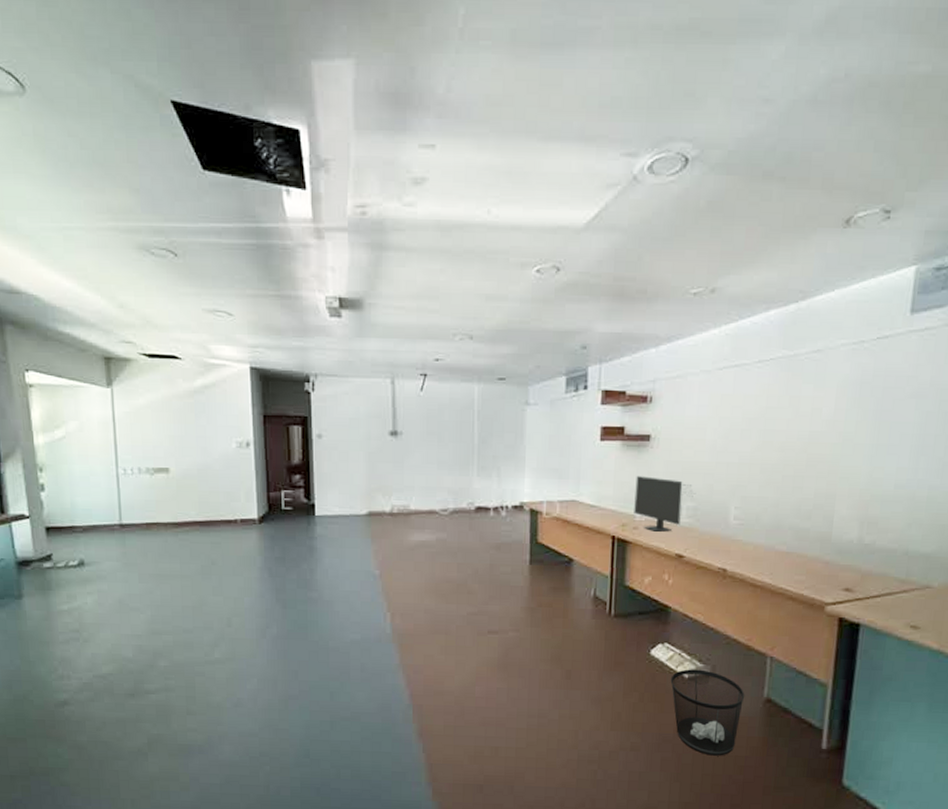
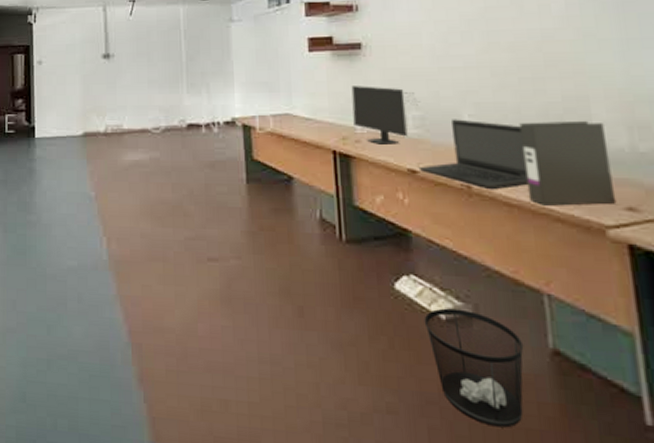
laptop: none [685,510,776,572] -> present [418,119,529,189]
binder: none [771,515,842,587] -> present [519,121,617,206]

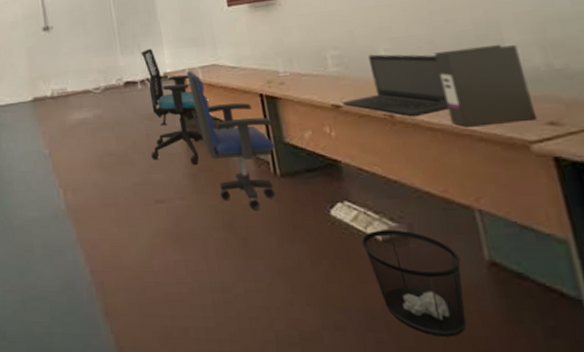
office chair: none [208,89,276,222] -> present [140,48,207,165]
office chair: none [256,118,344,277] -> present [186,71,276,210]
computer monitor: present [351,86,421,144] -> none [270,31,338,85]

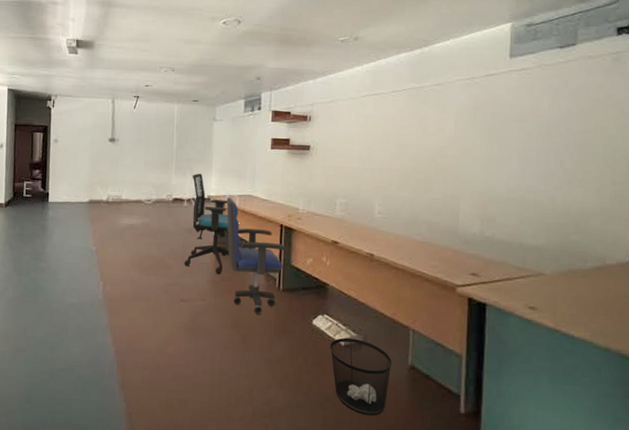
laptop: present [341,54,449,116] -> none [339,206,413,257]
binder: present [434,45,538,127] -> none [410,211,466,271]

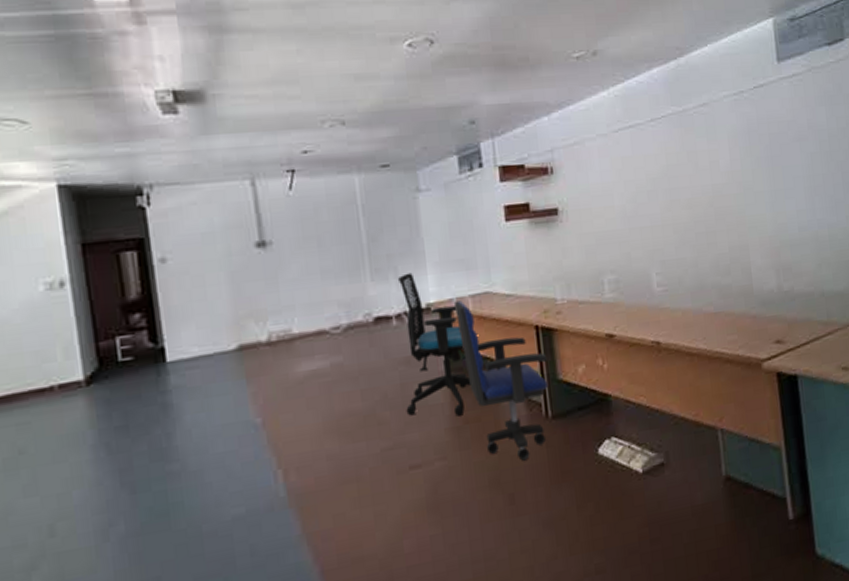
waste bin: present [329,337,393,416] -> none [624,458,705,558]

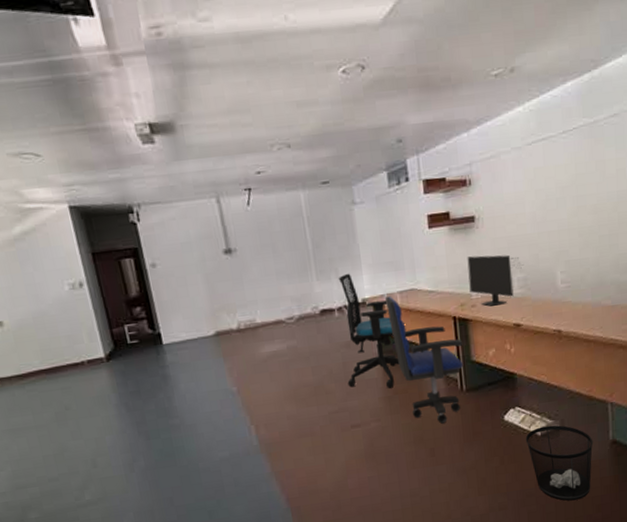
computer monitor: none [550,253,615,313] -> present [467,254,524,306]
waste bin: none [624,458,705,558] -> present [525,425,594,501]

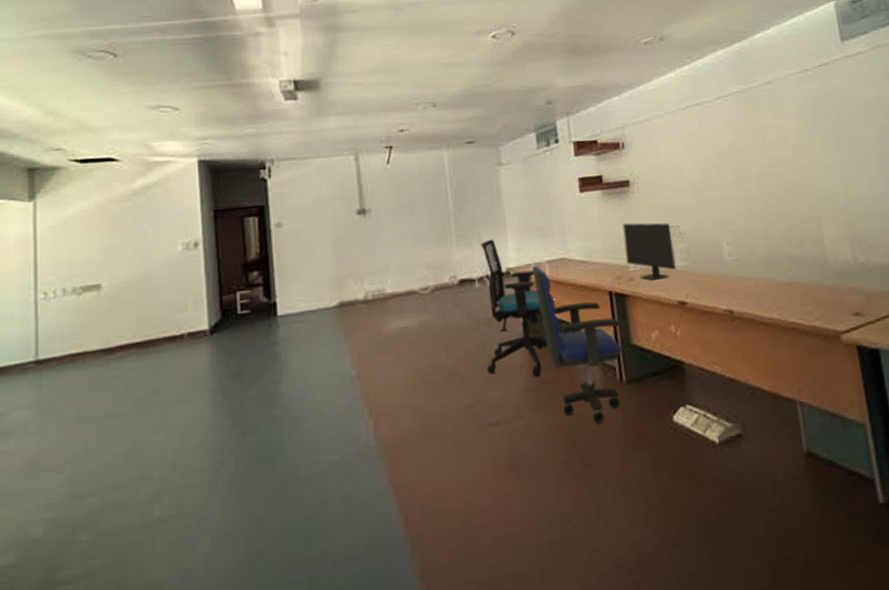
waste bin: present [525,425,594,501] -> none [700,429,788,536]

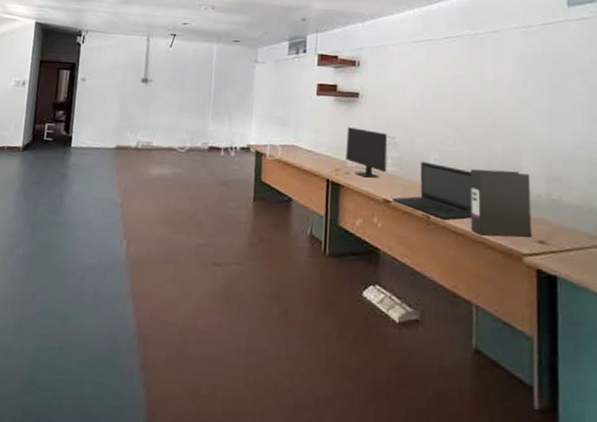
office chair: present [480,239,554,377] -> none [218,119,281,235]
office chair: present [531,265,623,424] -> none [267,147,332,284]
laptop: none [687,247,779,312] -> present [392,161,472,220]
binder: none [768,239,846,321] -> present [470,169,532,238]

